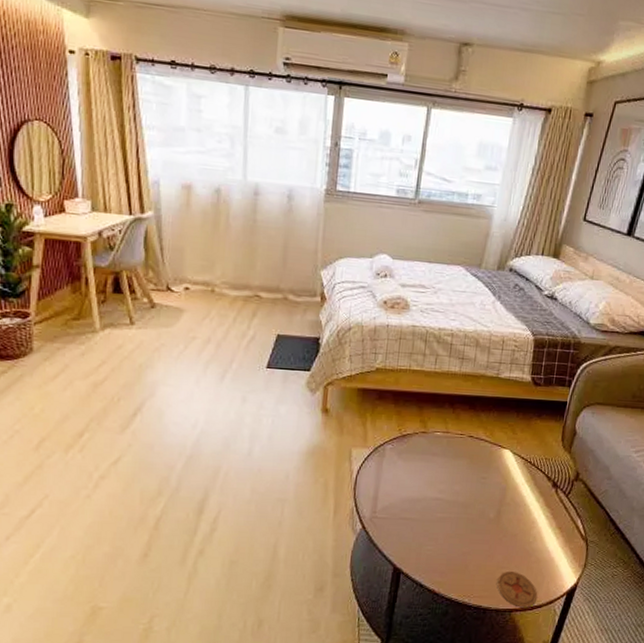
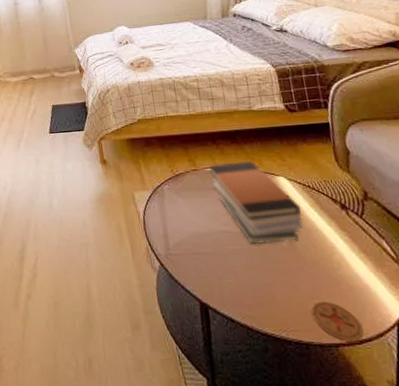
book stack: none [438,428,517,514] -> present [209,161,303,244]

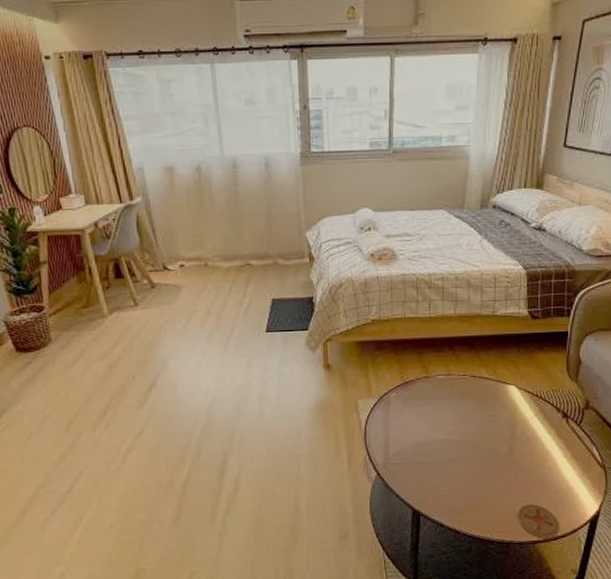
book stack: present [209,161,303,244] -> none [442,369,526,452]

